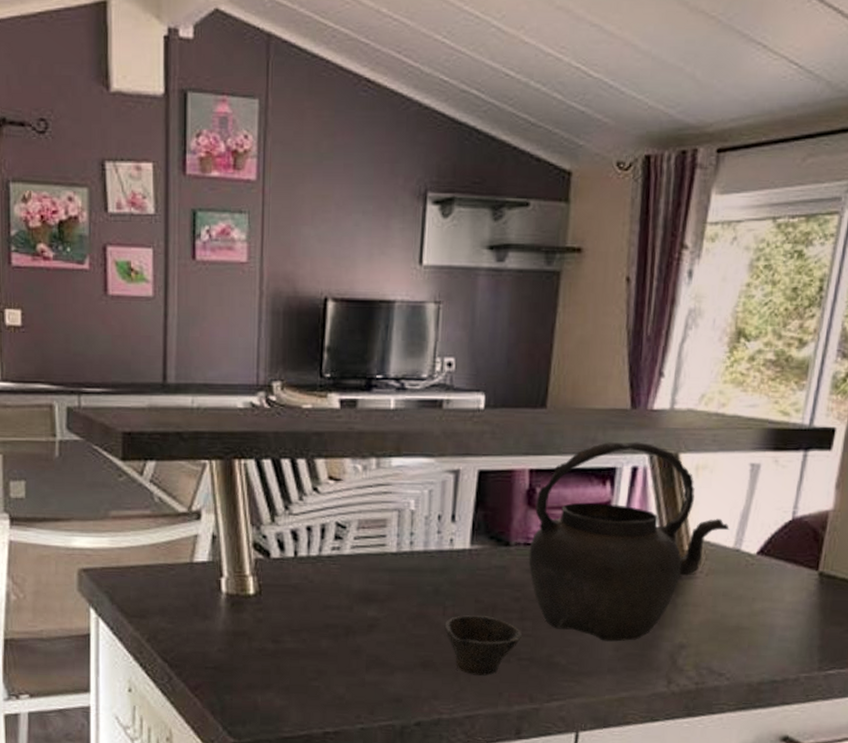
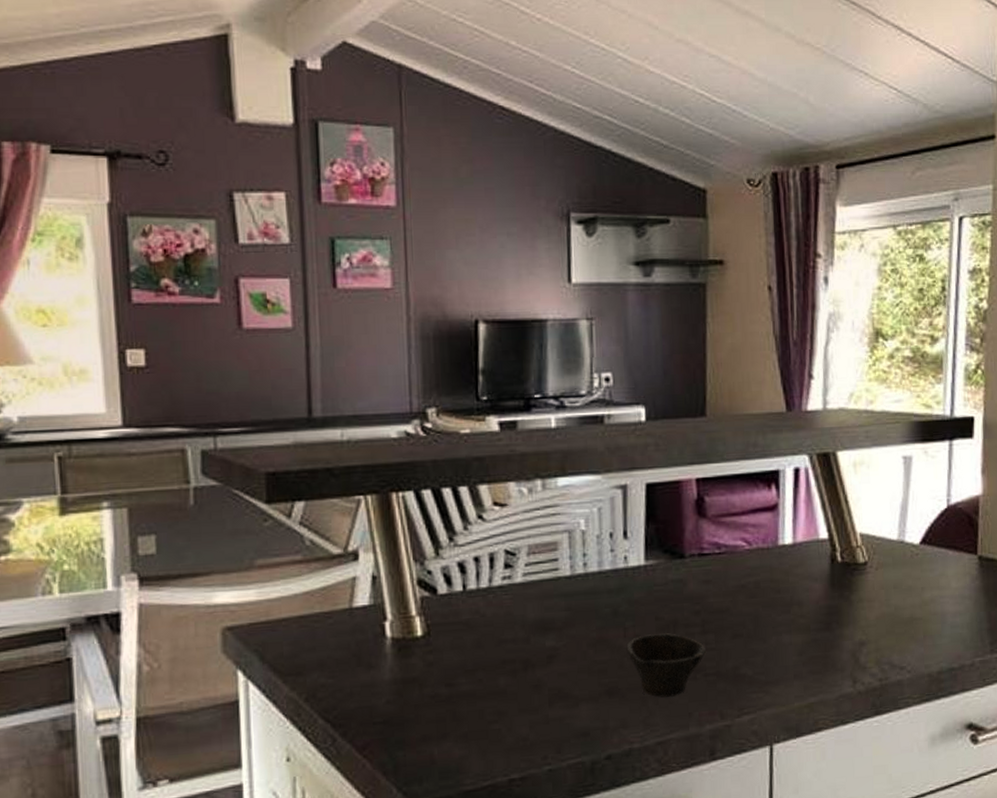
kettle: present [528,441,729,642] -> none [704,443,892,647]

